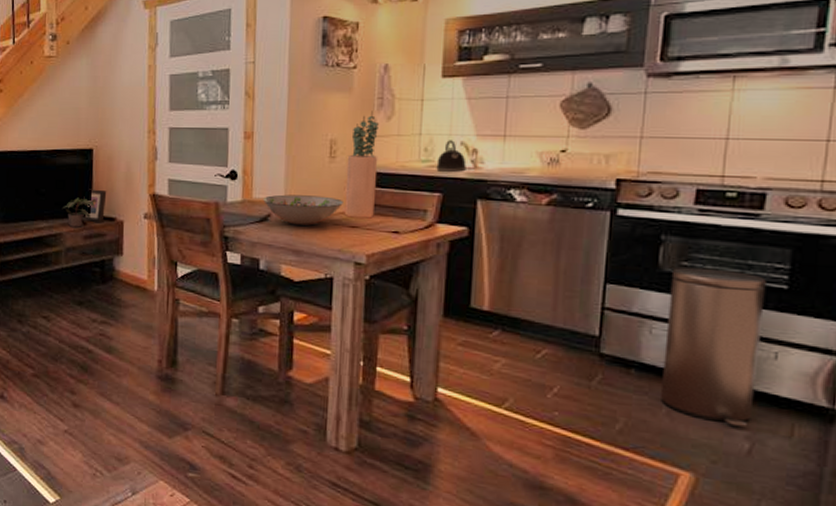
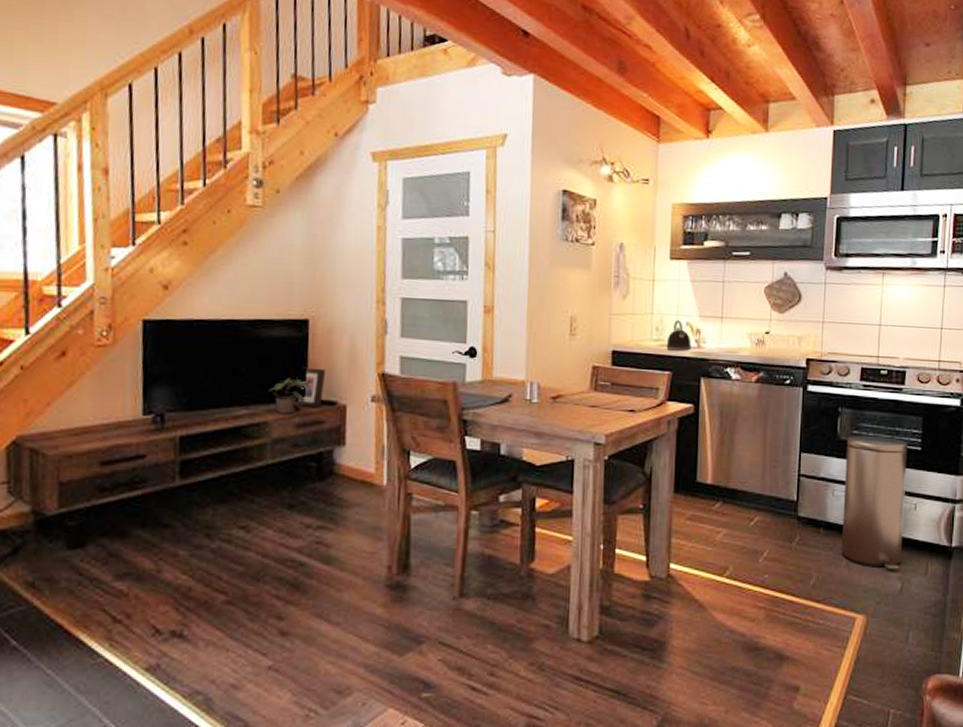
decorative bowl: present [262,194,345,227] -> none [503,373,585,407]
vase: present [344,111,379,220] -> none [584,289,615,399]

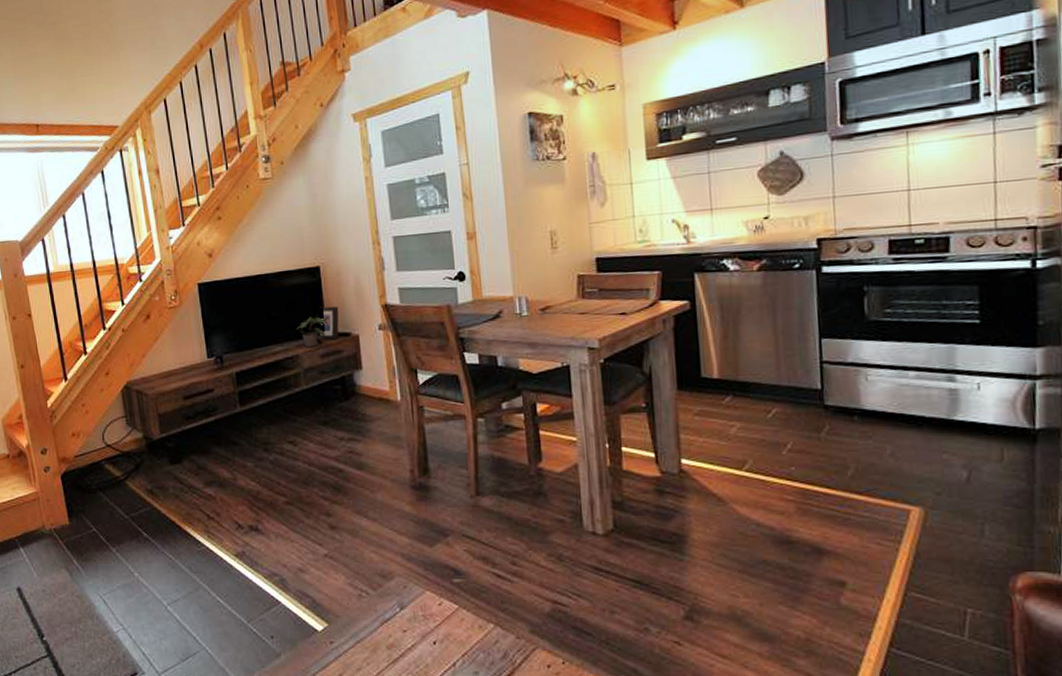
kettle: present [666,320,692,352] -> none [652,219,680,252]
pedal bin: present [842,435,908,569] -> none [877,311,966,457]

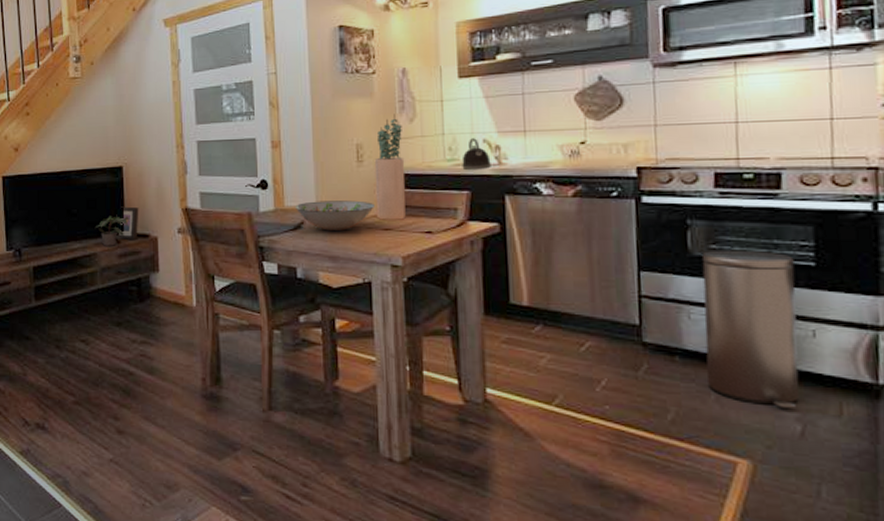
decorative bowl: none [492,287,571,319] -> present [294,200,376,232]
vase: none [568,199,600,306] -> present [374,114,406,222]
kettle: none [652,219,680,252] -> present [462,138,491,171]
pedal bin: none [877,311,966,457] -> present [701,250,800,408]

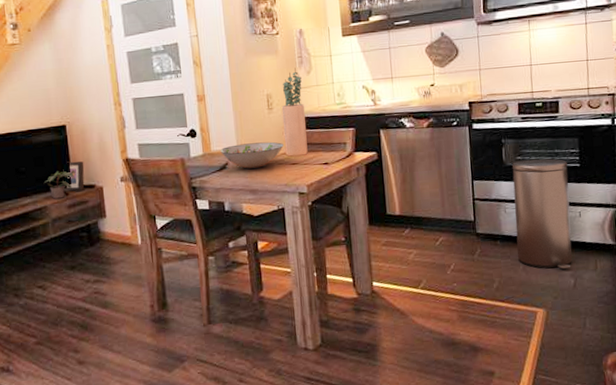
kettle: present [462,138,491,171] -> none [347,85,369,112]

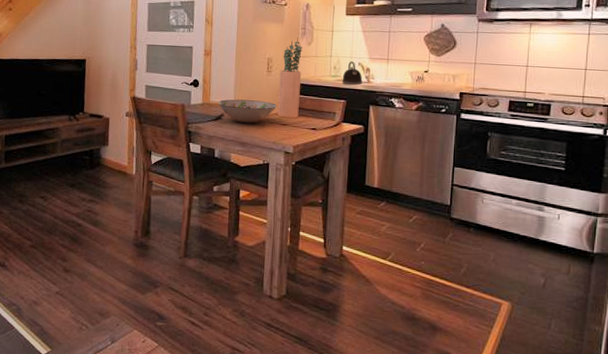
potted plant: present [43,171,74,200] -> none [59,98,86,124]
picture frame: present [63,161,85,192] -> none [75,92,97,120]
kettle: none [347,85,369,112] -> present [342,61,363,86]
pedal bin: present [511,158,572,269] -> none [490,154,552,267]

